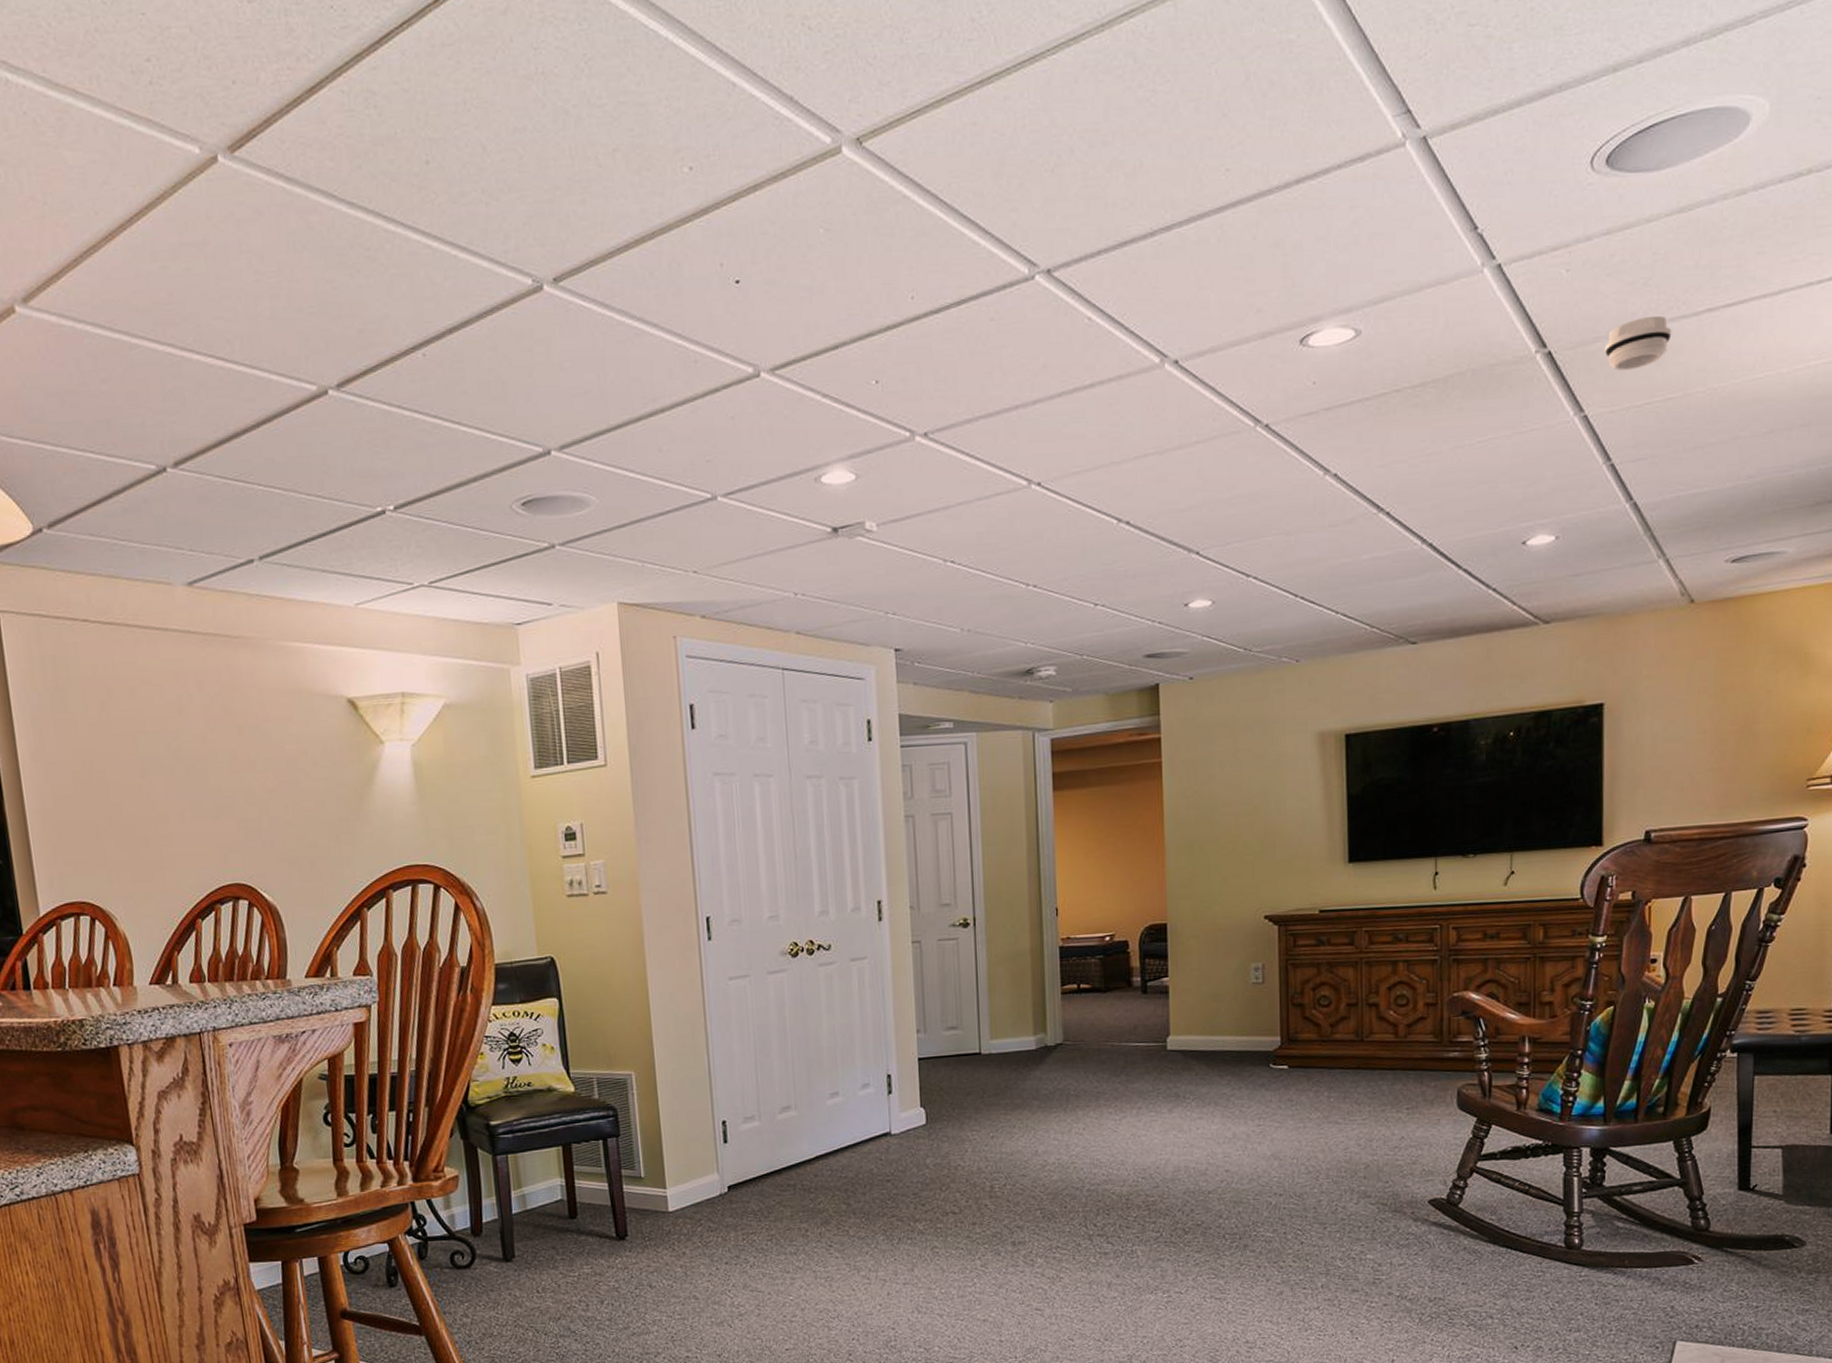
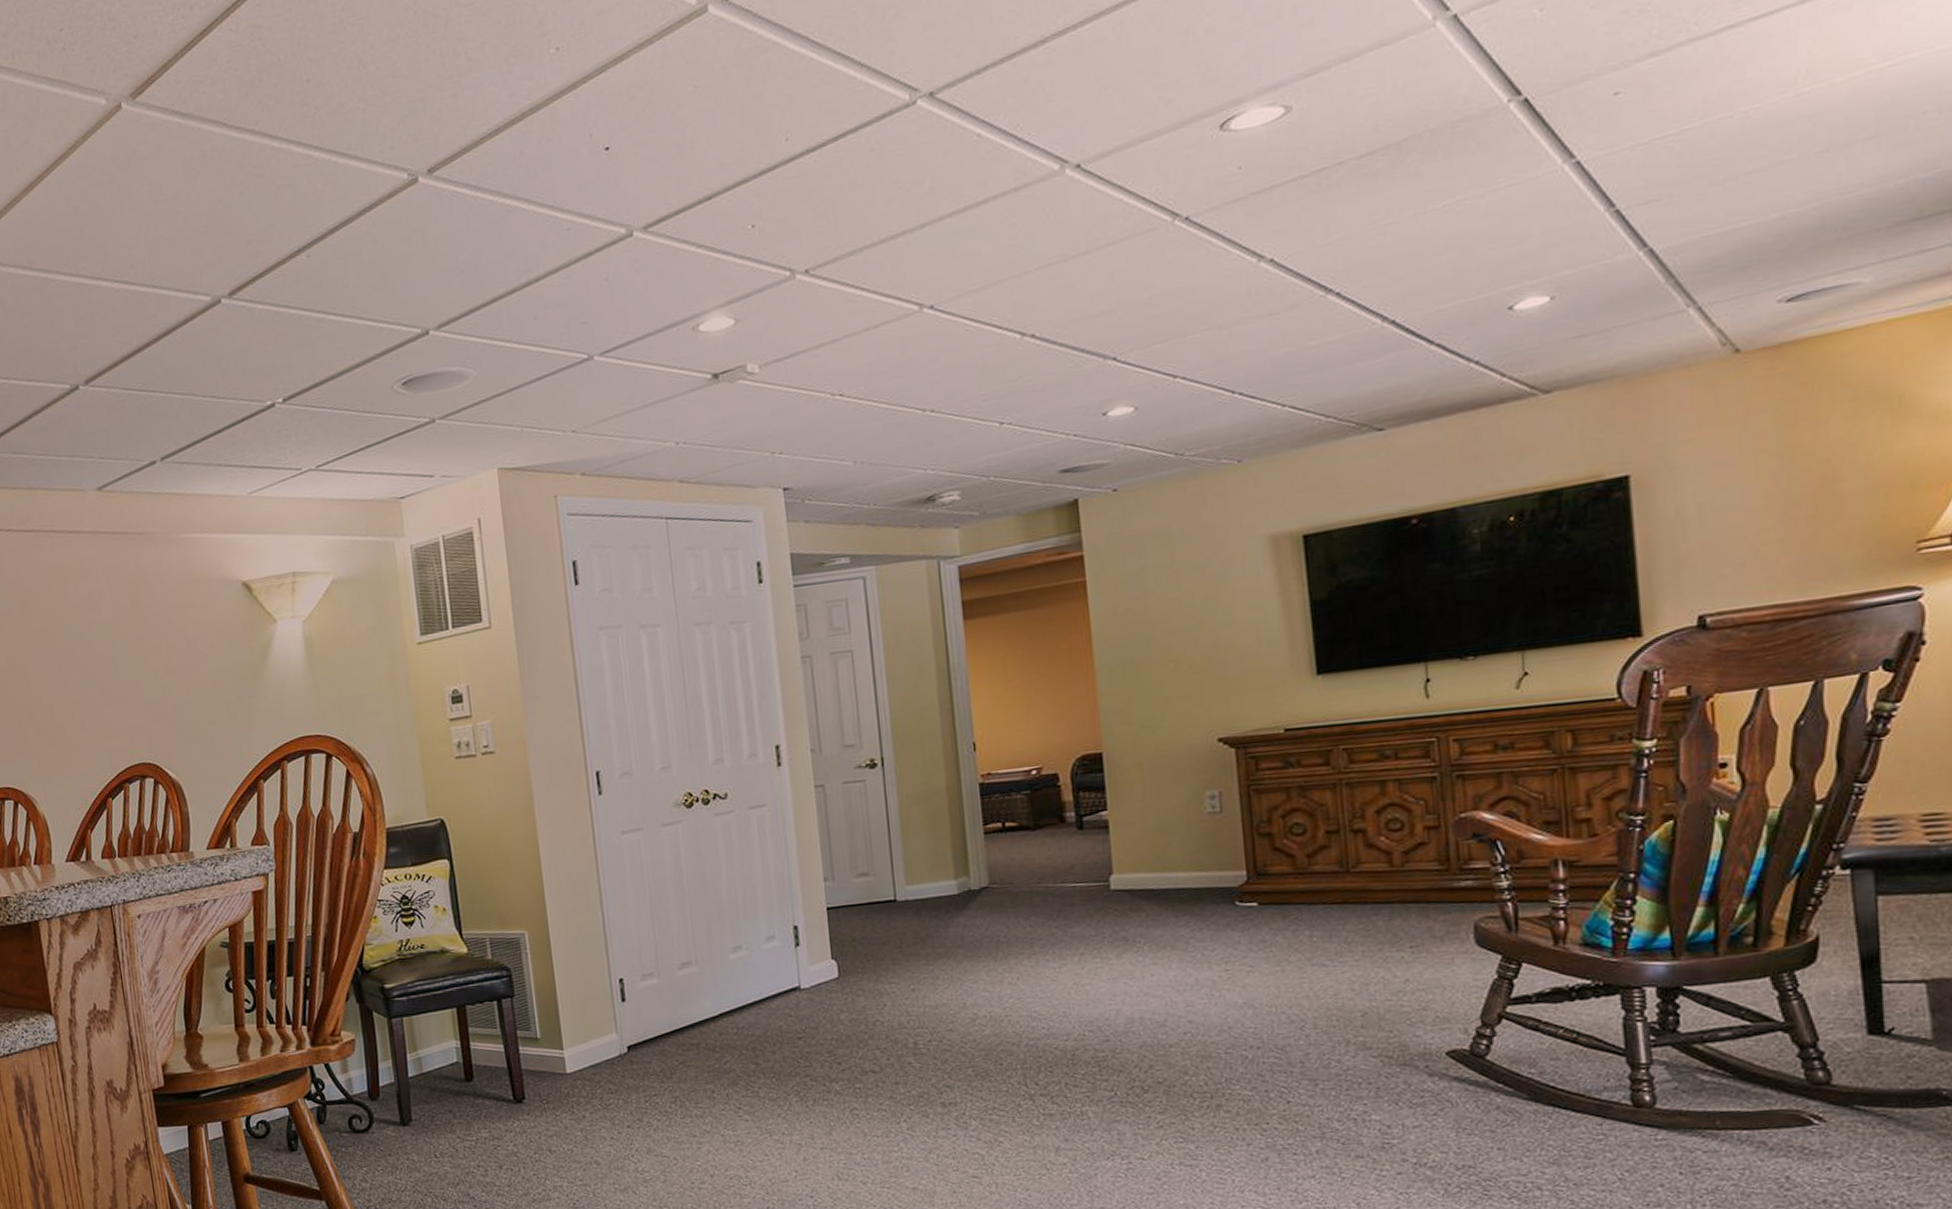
smoke detector: present [1604,315,1672,371] -> none [1595,41,1683,108]

